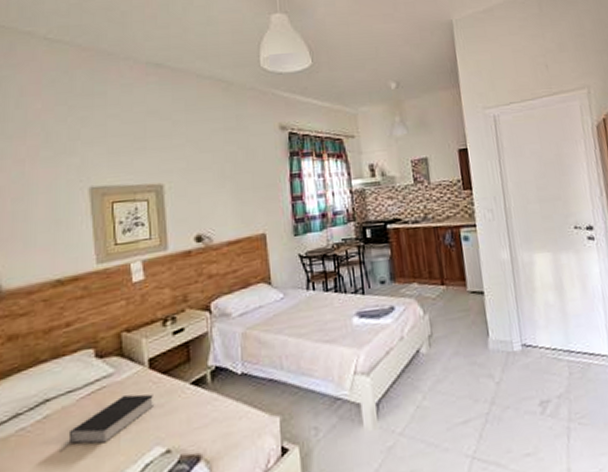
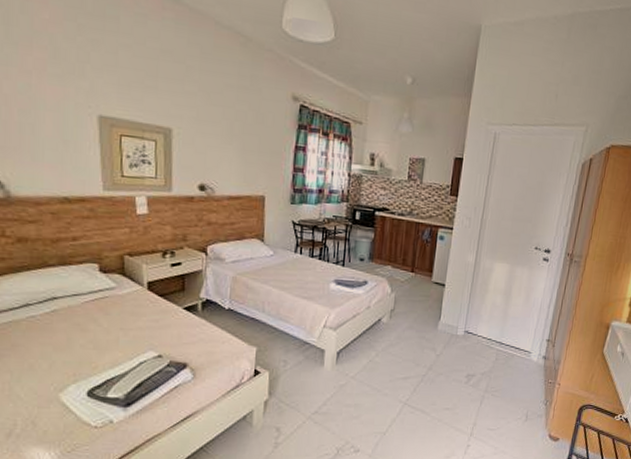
book: present [60,394,153,452] -> none [66,307,150,341]

